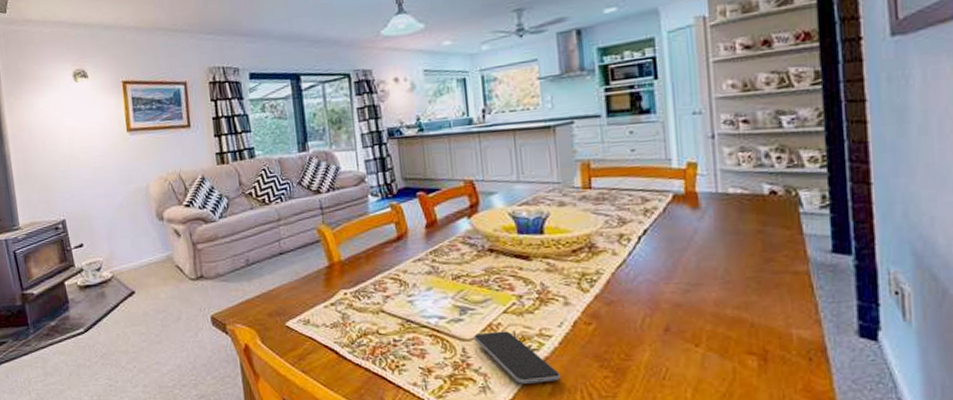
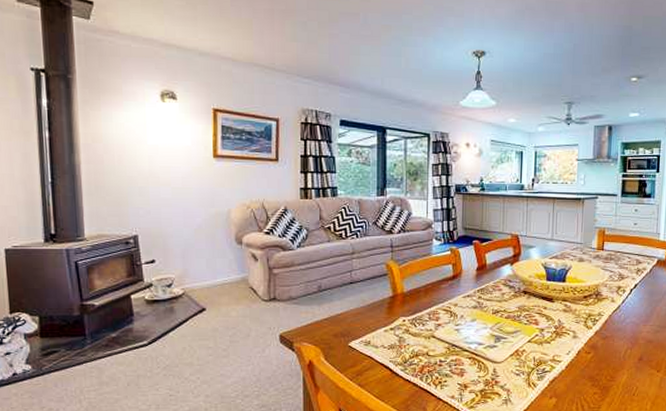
smartphone: present [474,331,560,384] -> none [503,356,563,398]

